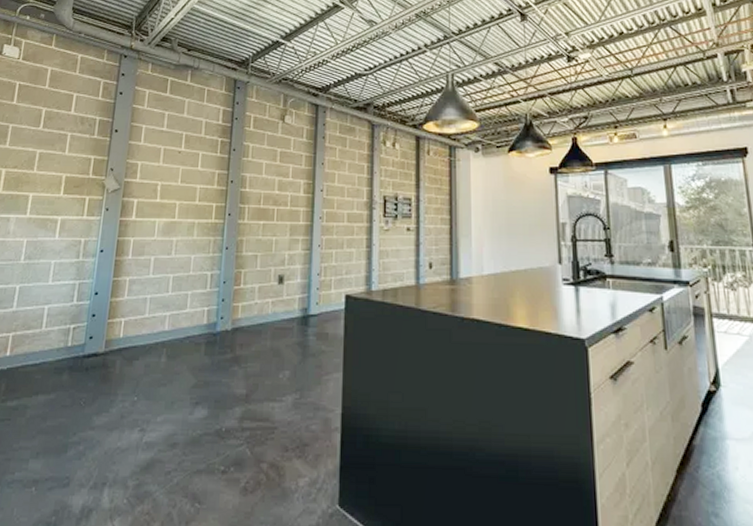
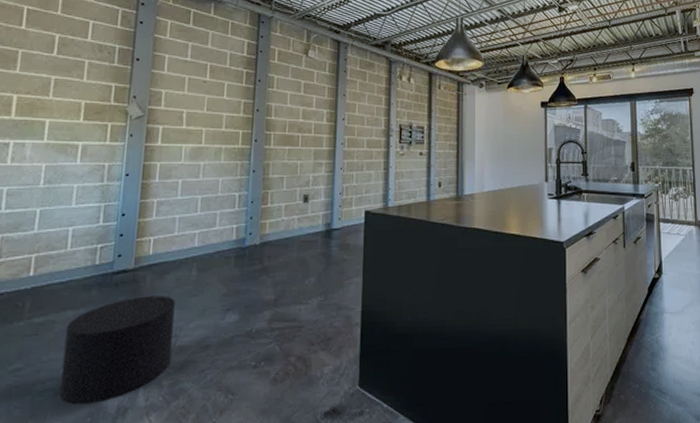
stool: none [27,383,143,501] -> present [59,295,175,405]

